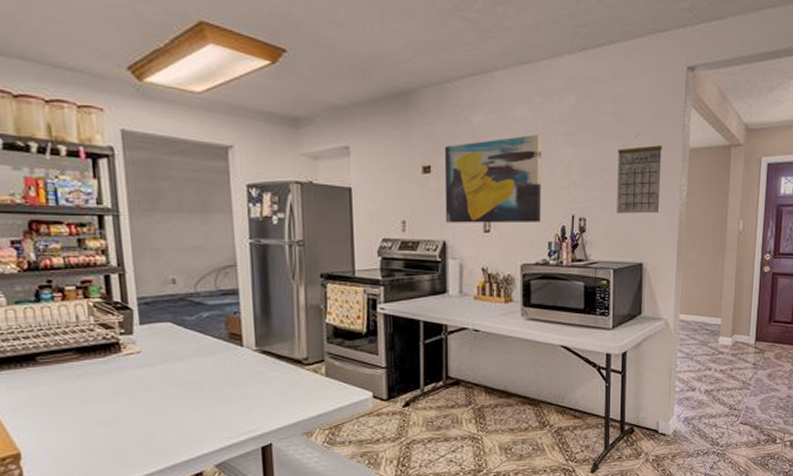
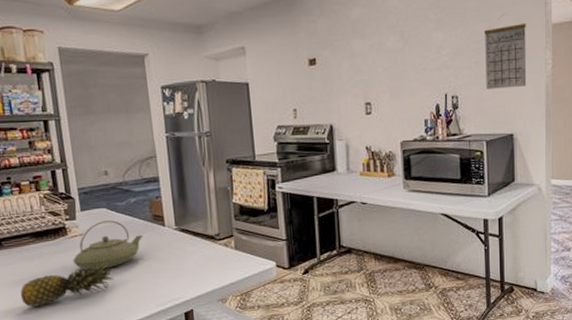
fruit: none [57,385,177,436] -> present [20,262,114,307]
teapot: none [126,337,216,395] -> present [73,220,143,270]
wall art: present [444,134,542,224] -> none [327,22,417,108]

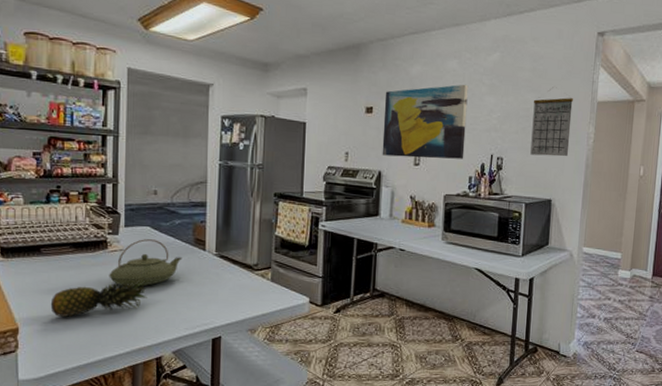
wall art: none [327,22,417,108] -> present [382,84,469,159]

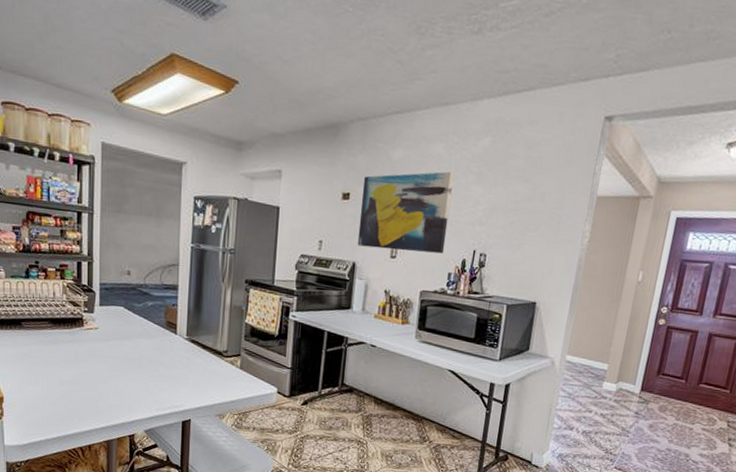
fruit: present [50,279,147,317] -> none [31,358,121,390]
teapot: present [109,239,183,287] -> none [85,319,155,365]
calendar: present [530,87,573,157] -> none [517,178,570,256]

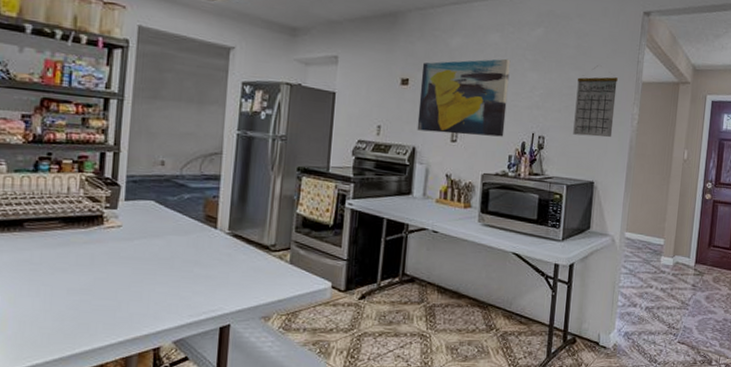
calendar: none [517,178,570,256] -> present [573,65,618,137]

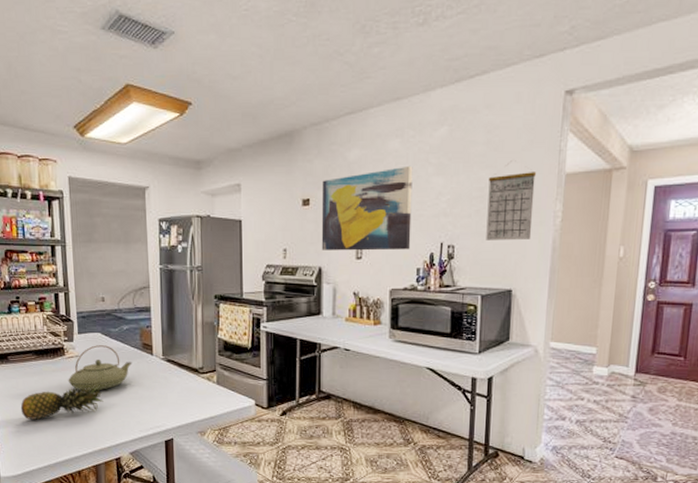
fruit: none [31,259,147,301] -> present [20,384,104,420]
teapot: none [103,214,190,268] -> present [68,345,132,391]

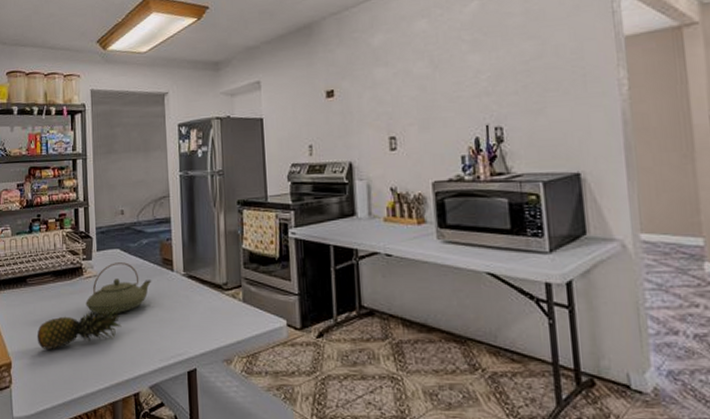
wall art: present [321,165,413,251] -> none [346,45,451,144]
calendar: present [486,160,536,241] -> none [533,28,595,118]

